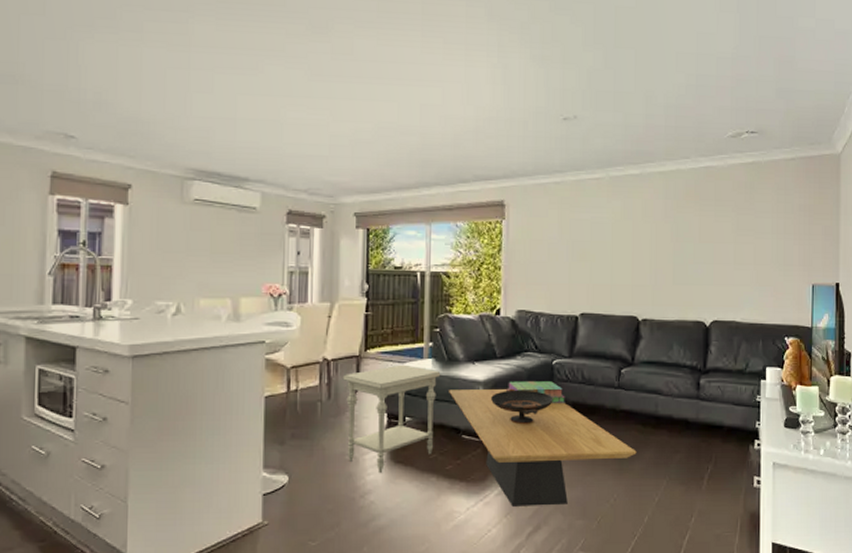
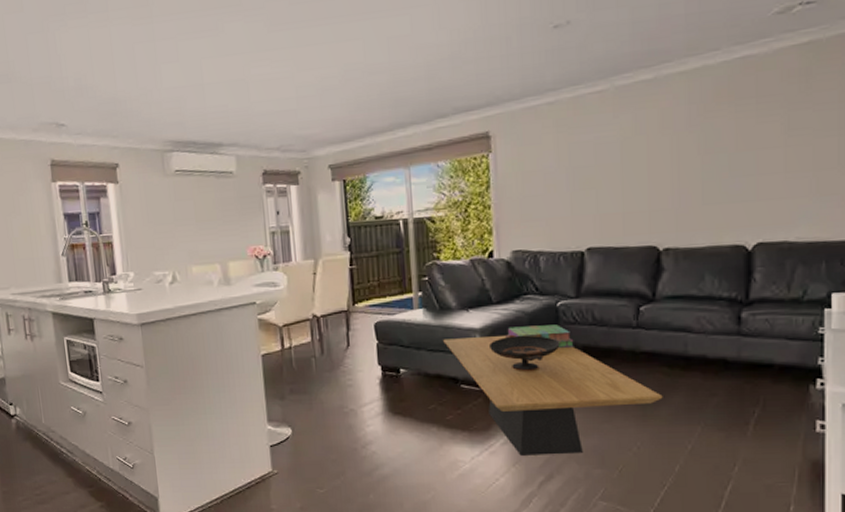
side table: present [342,364,441,474] -> none [333,316,433,425]

